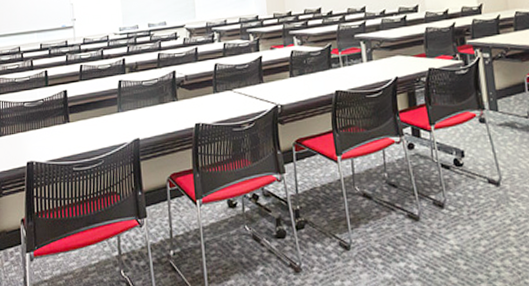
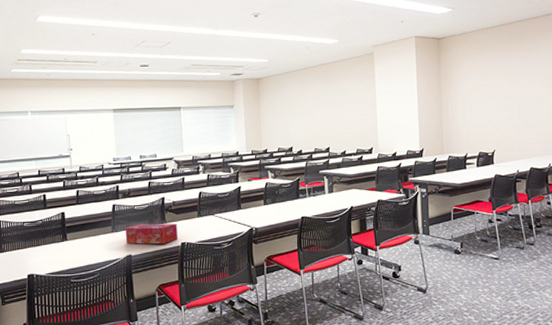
tissue box: none [132,101,191,126] -> present [125,223,178,245]

